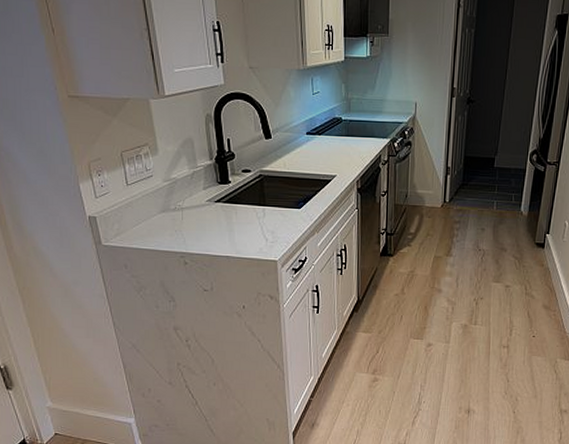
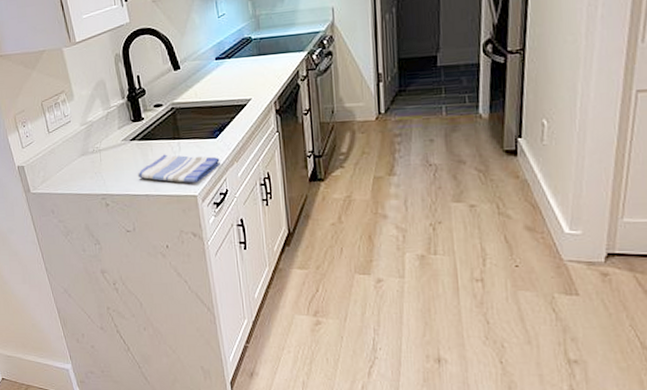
dish towel: none [219,218,302,248] -> present [137,154,220,183]

